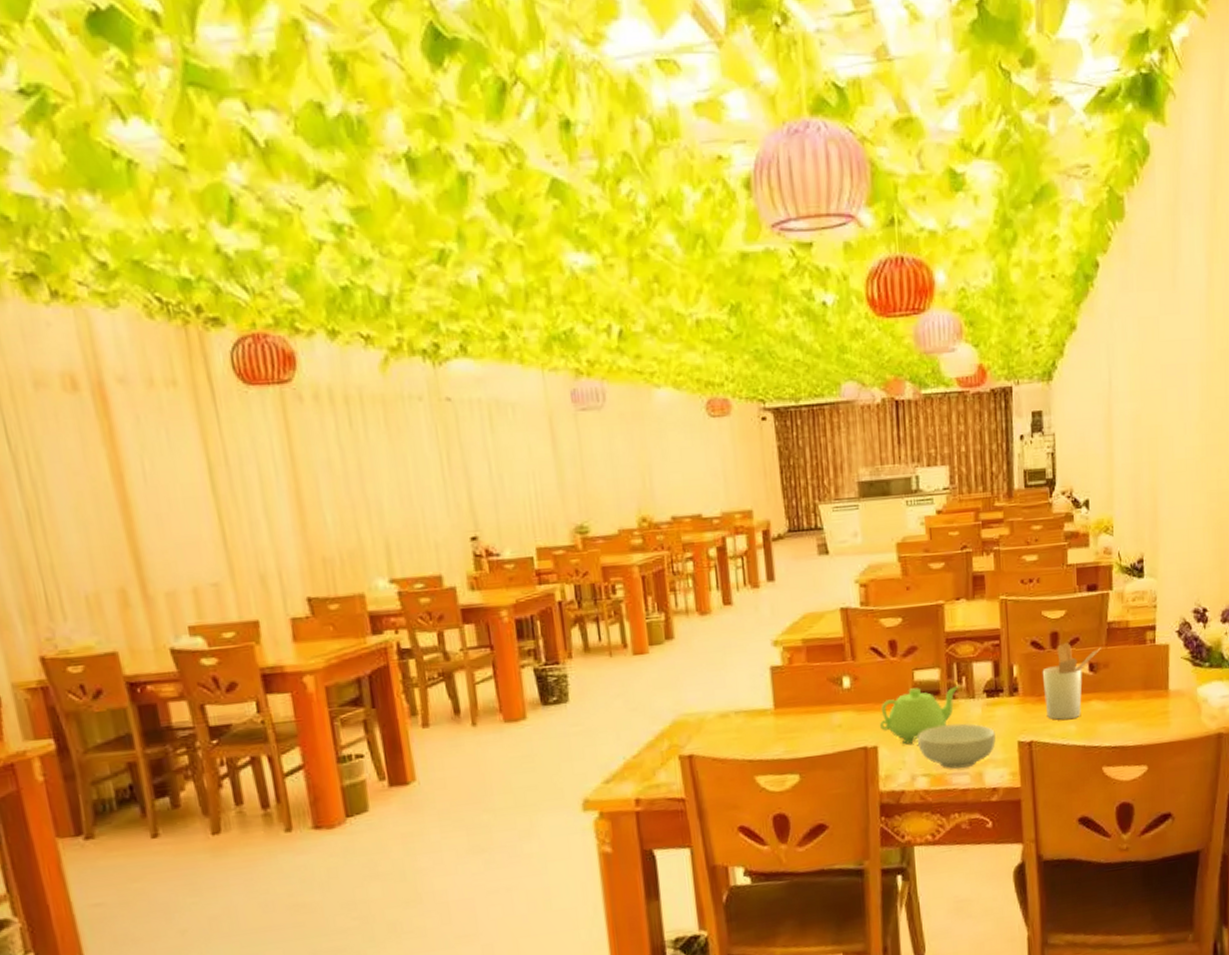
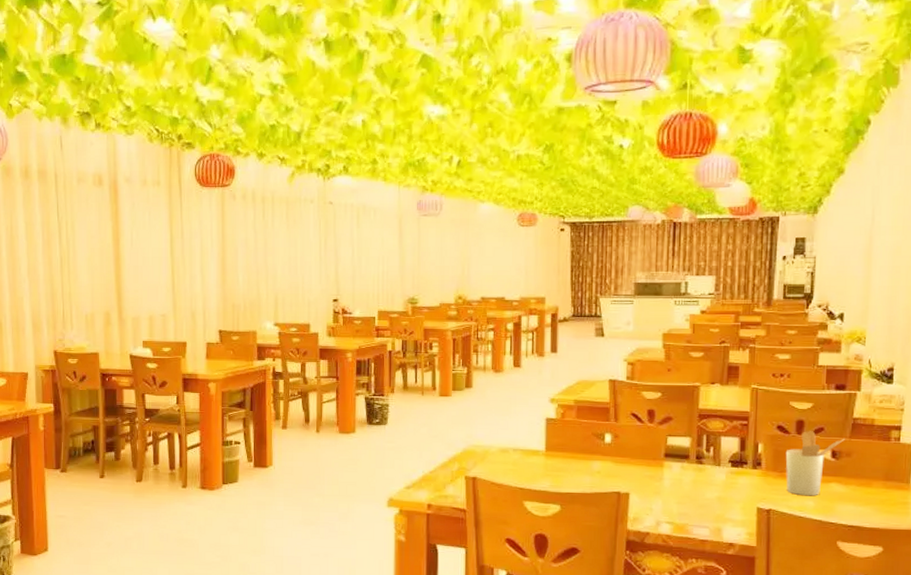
teapot: present [879,686,959,745] -> none [632,450,707,495]
cereal bowl: present [918,723,996,769] -> none [665,483,736,522]

